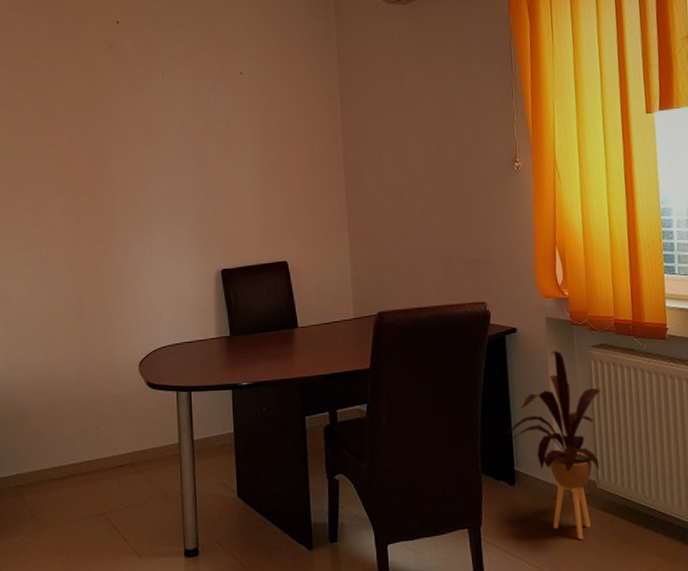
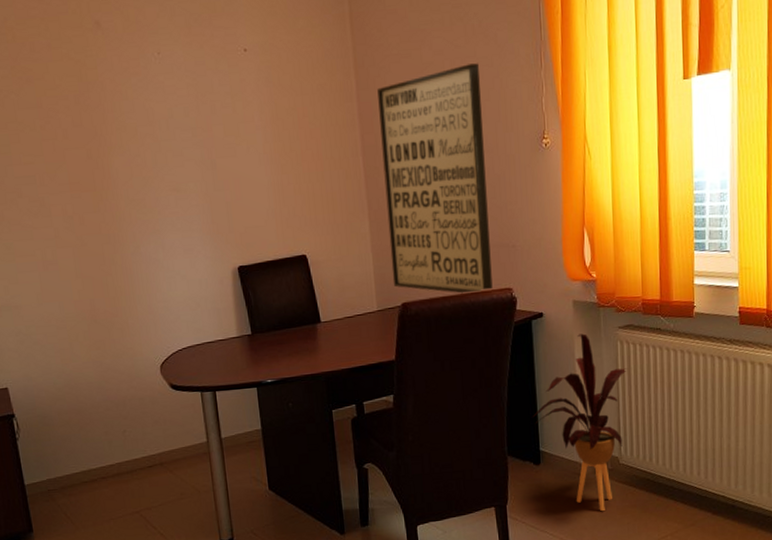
wall art: none [360,92,467,307] -> present [377,63,493,294]

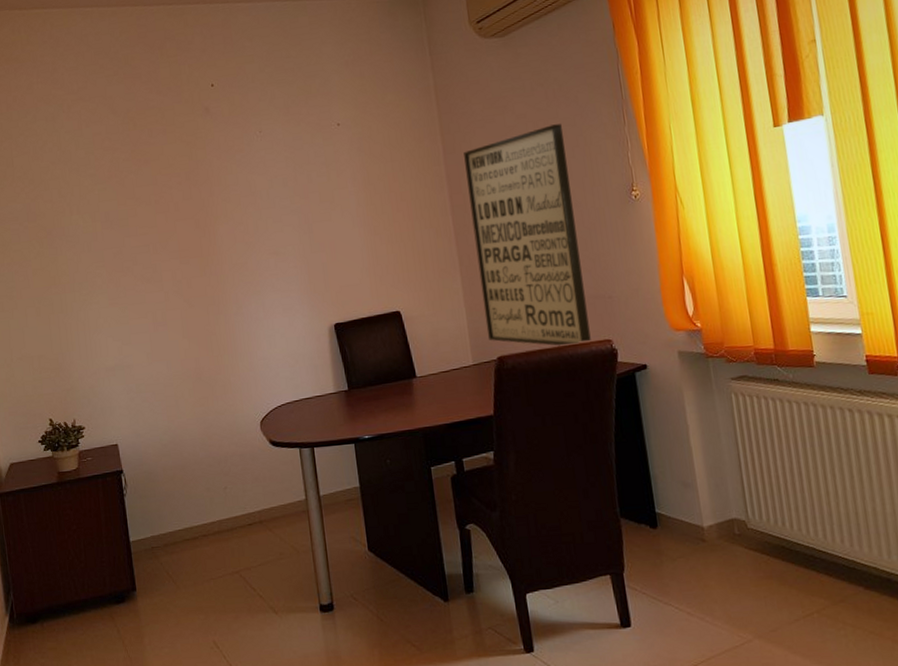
house plant: present [530,333,627,512] -> none [642,385,749,583]

